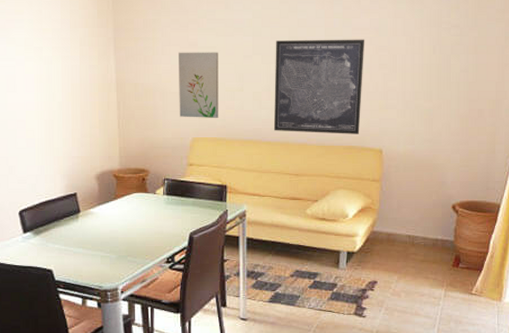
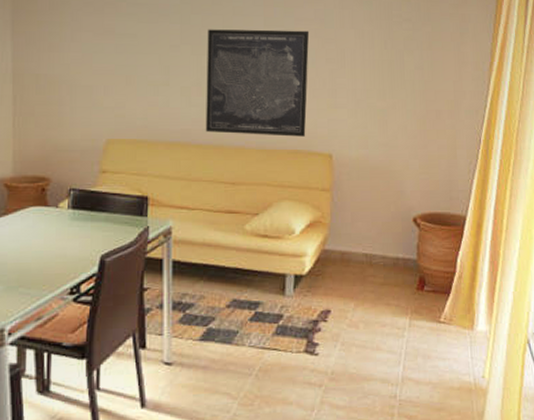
wall art: present [179,52,219,118] -> none [91,39,140,116]

